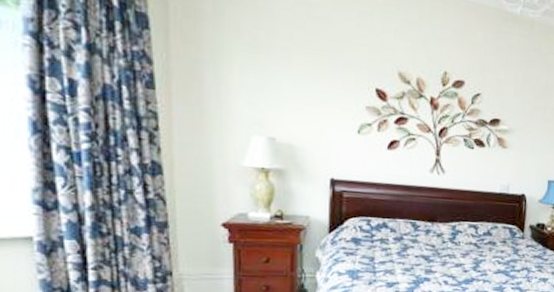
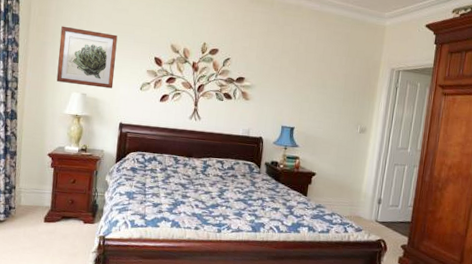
wall art: none [224,36,318,131] -> present [56,26,118,89]

